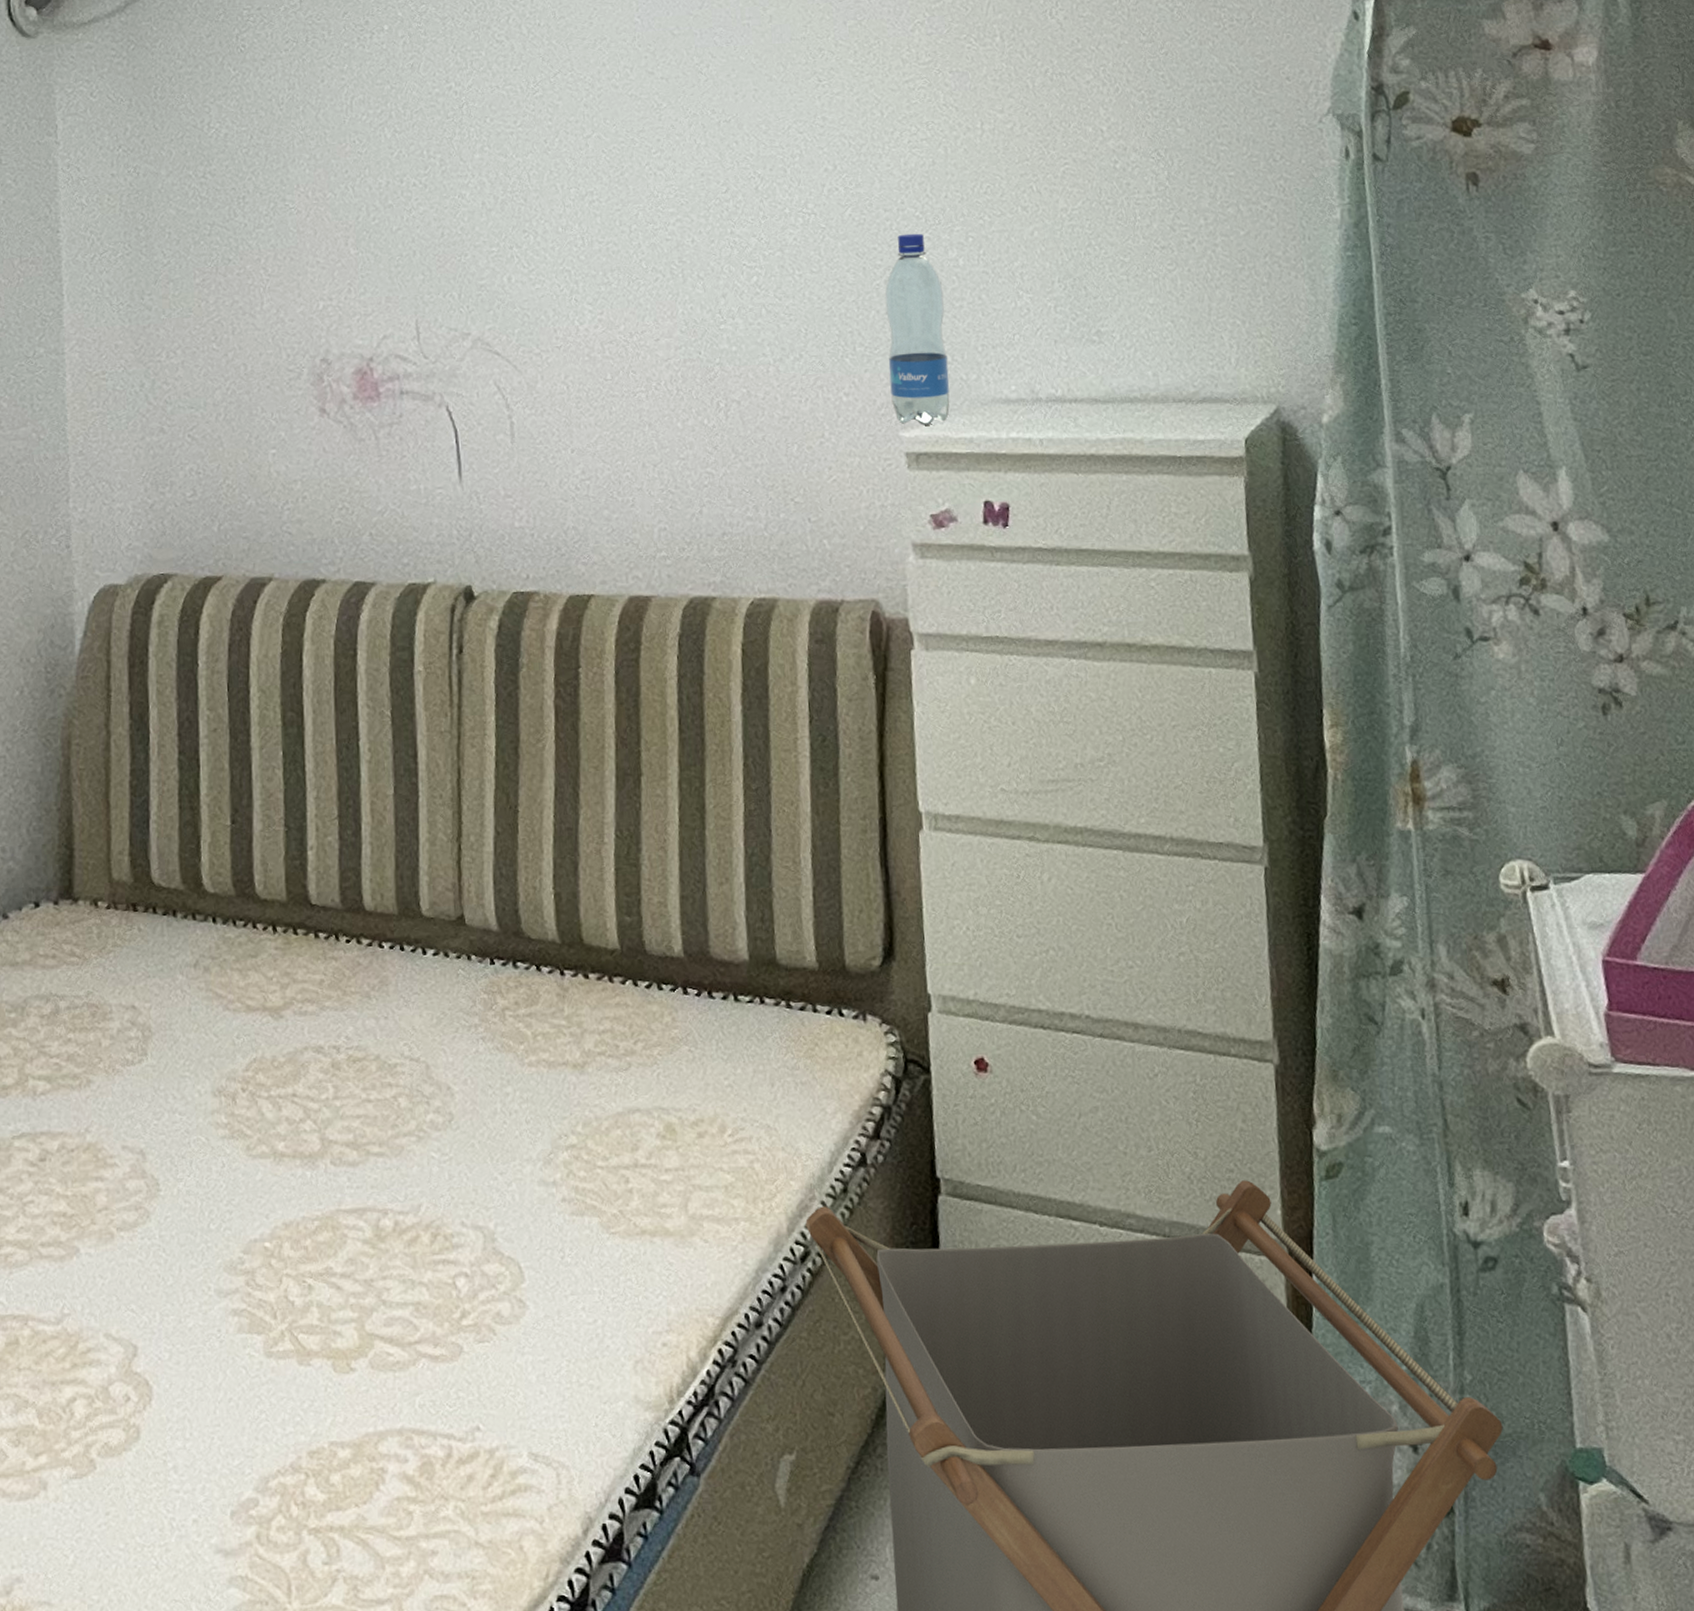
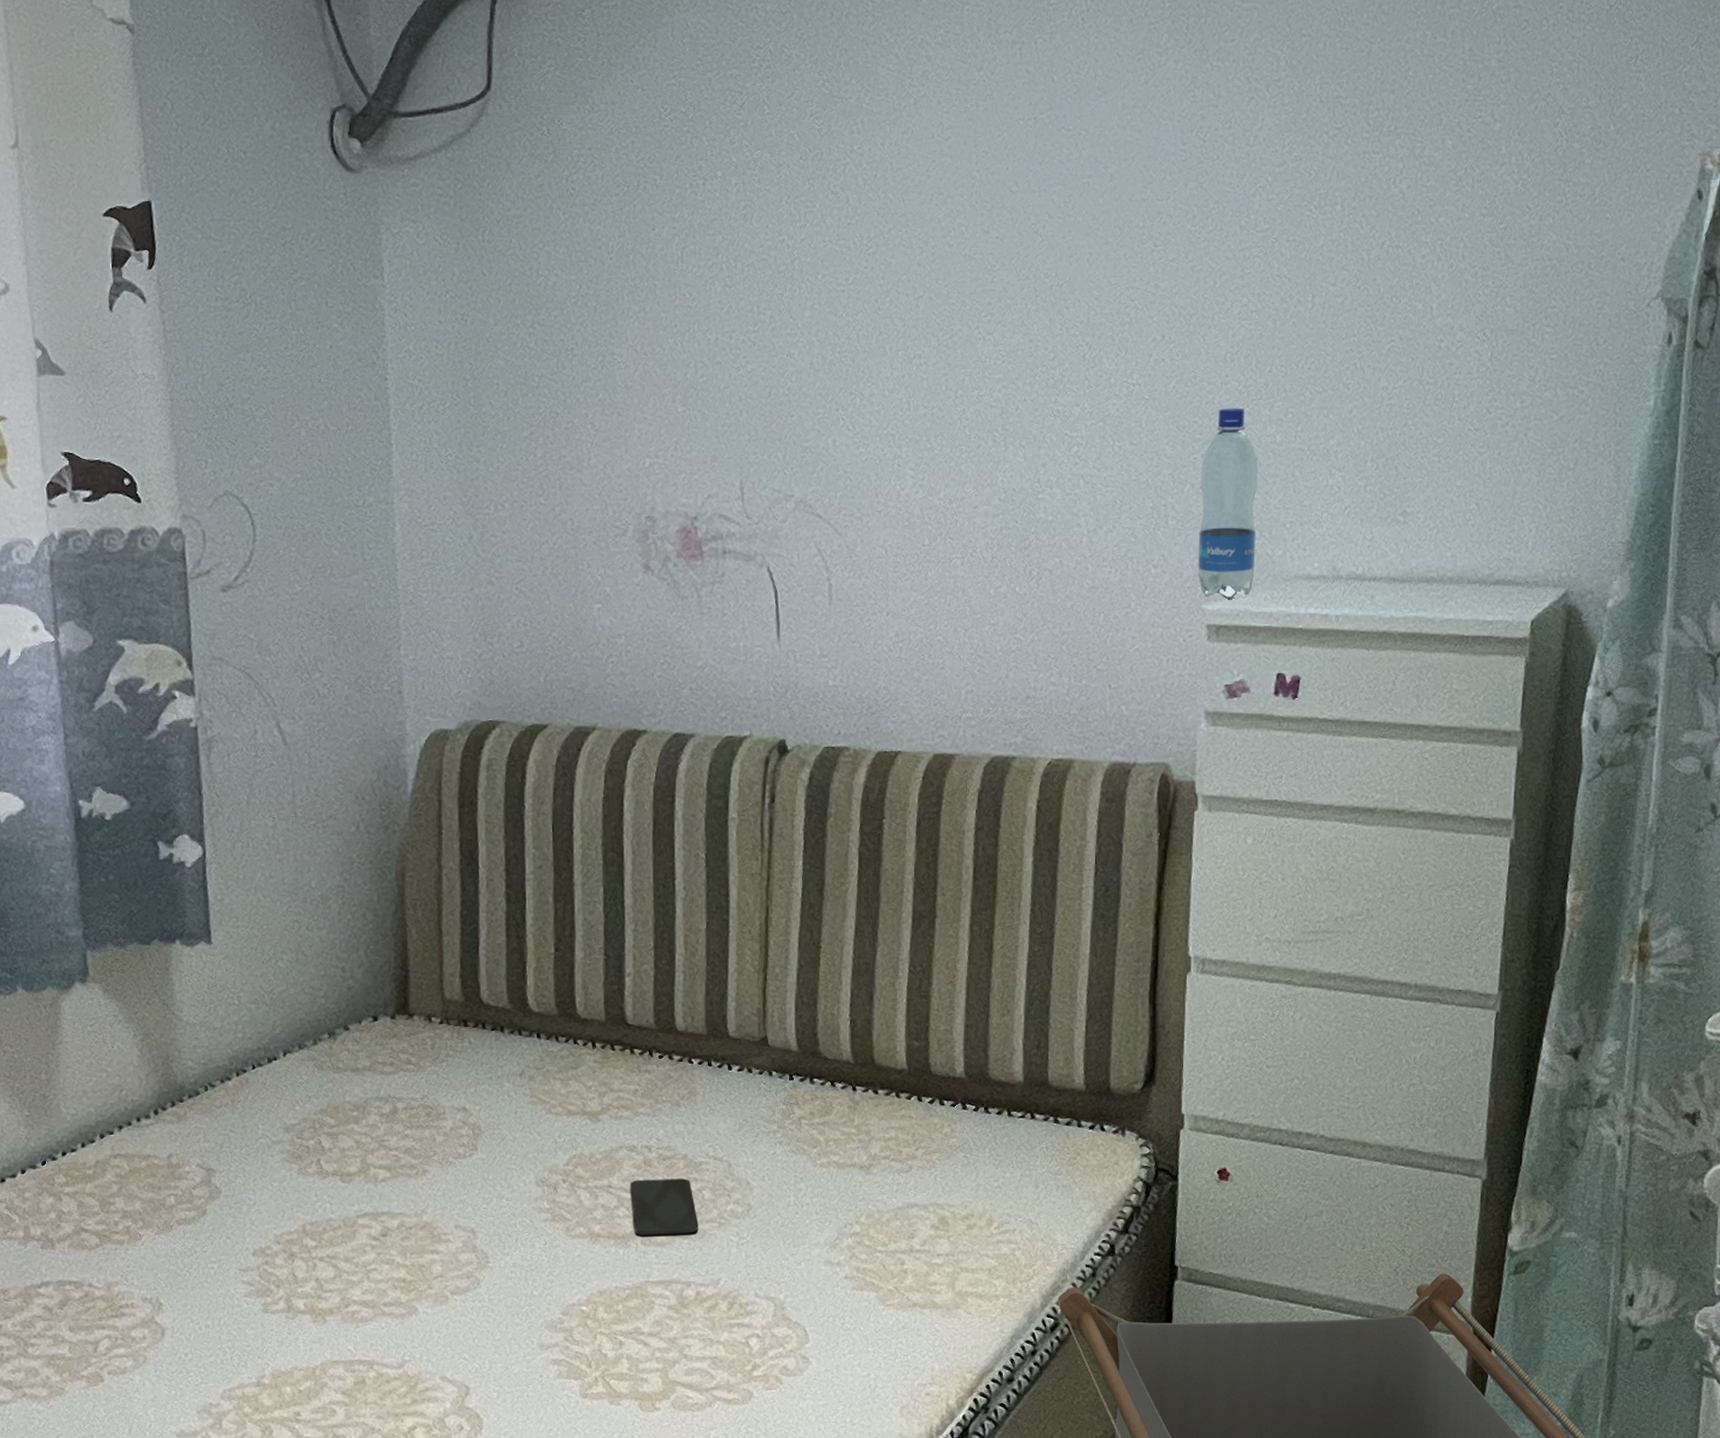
smartphone: none [317,1083,395,1157] -> present [630,1178,699,1238]

